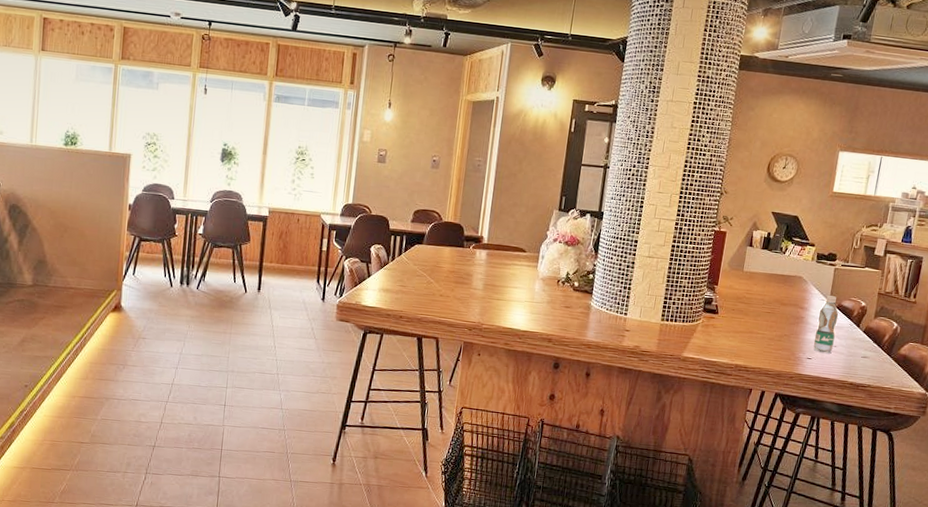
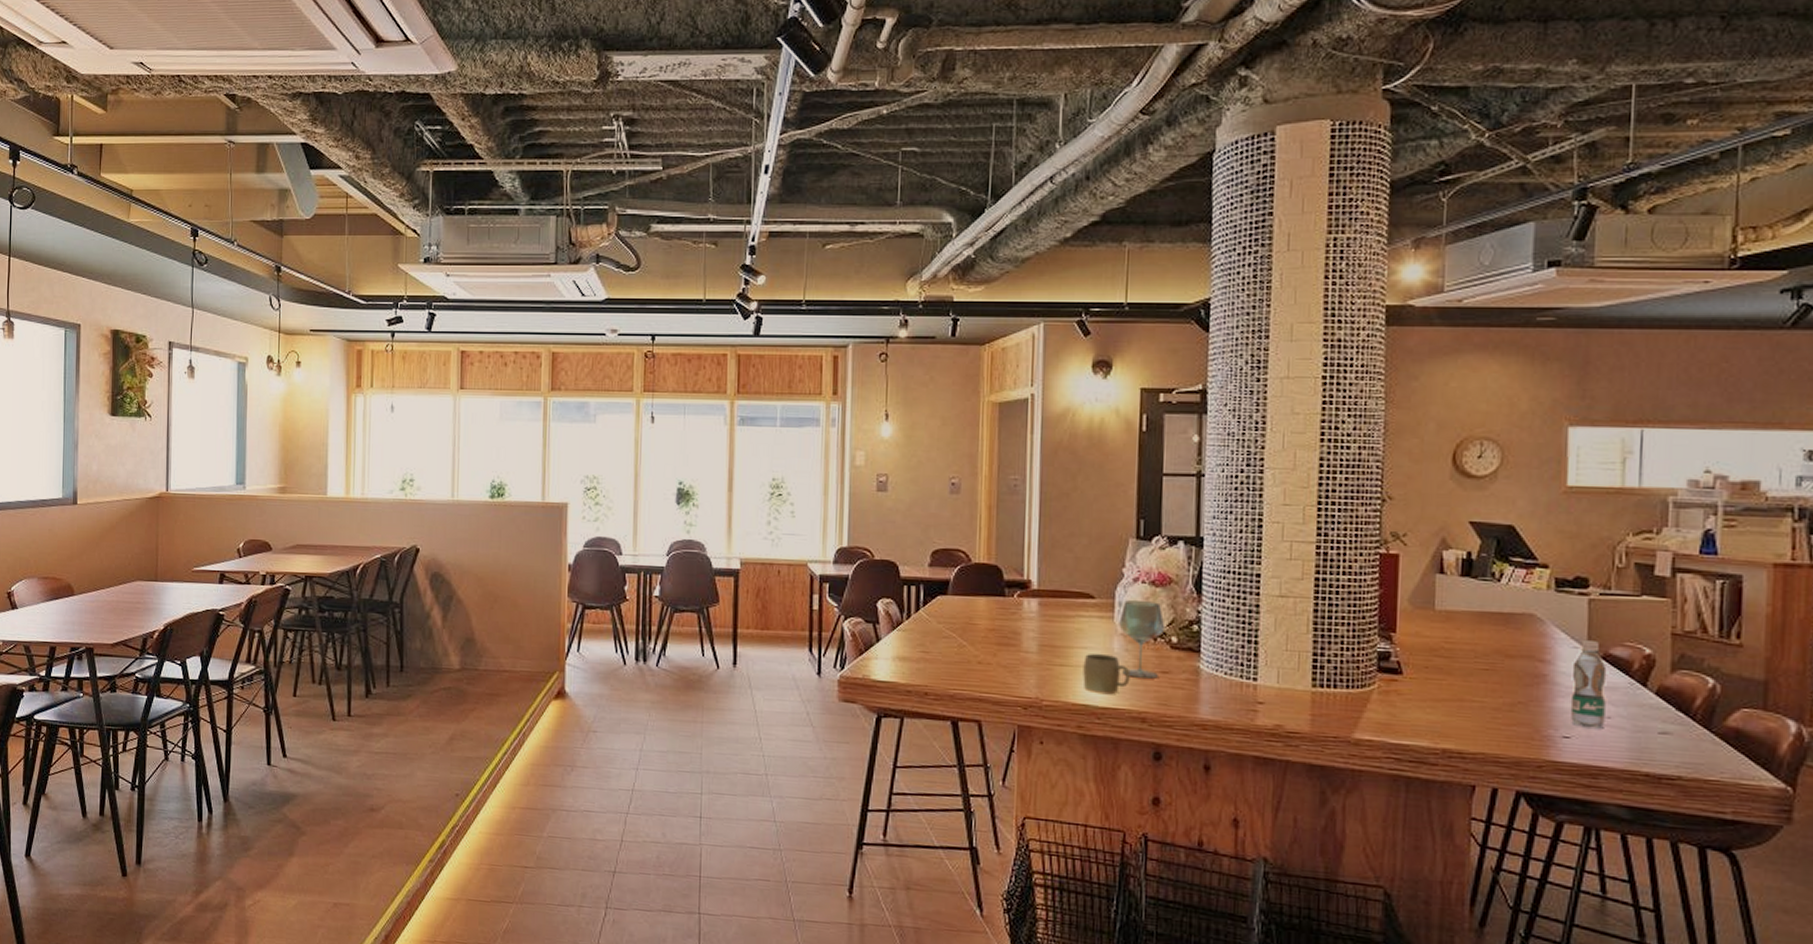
mug: none [512,291,545,322] -> present [1083,653,1131,695]
wine glass: none [539,255,571,312] -> present [1119,600,1165,679]

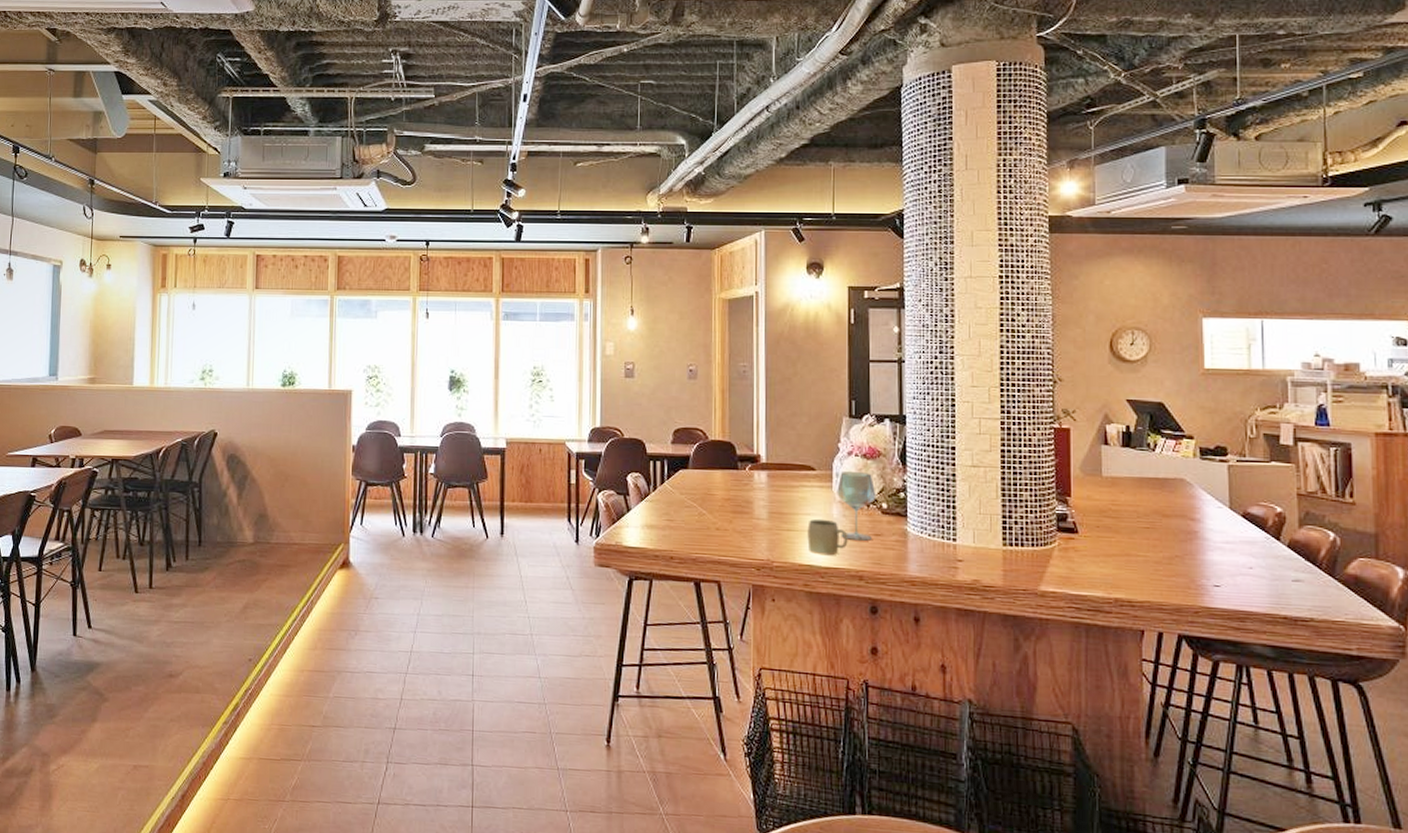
bottle: present [1570,640,1607,730] -> none [1218,501,1248,579]

